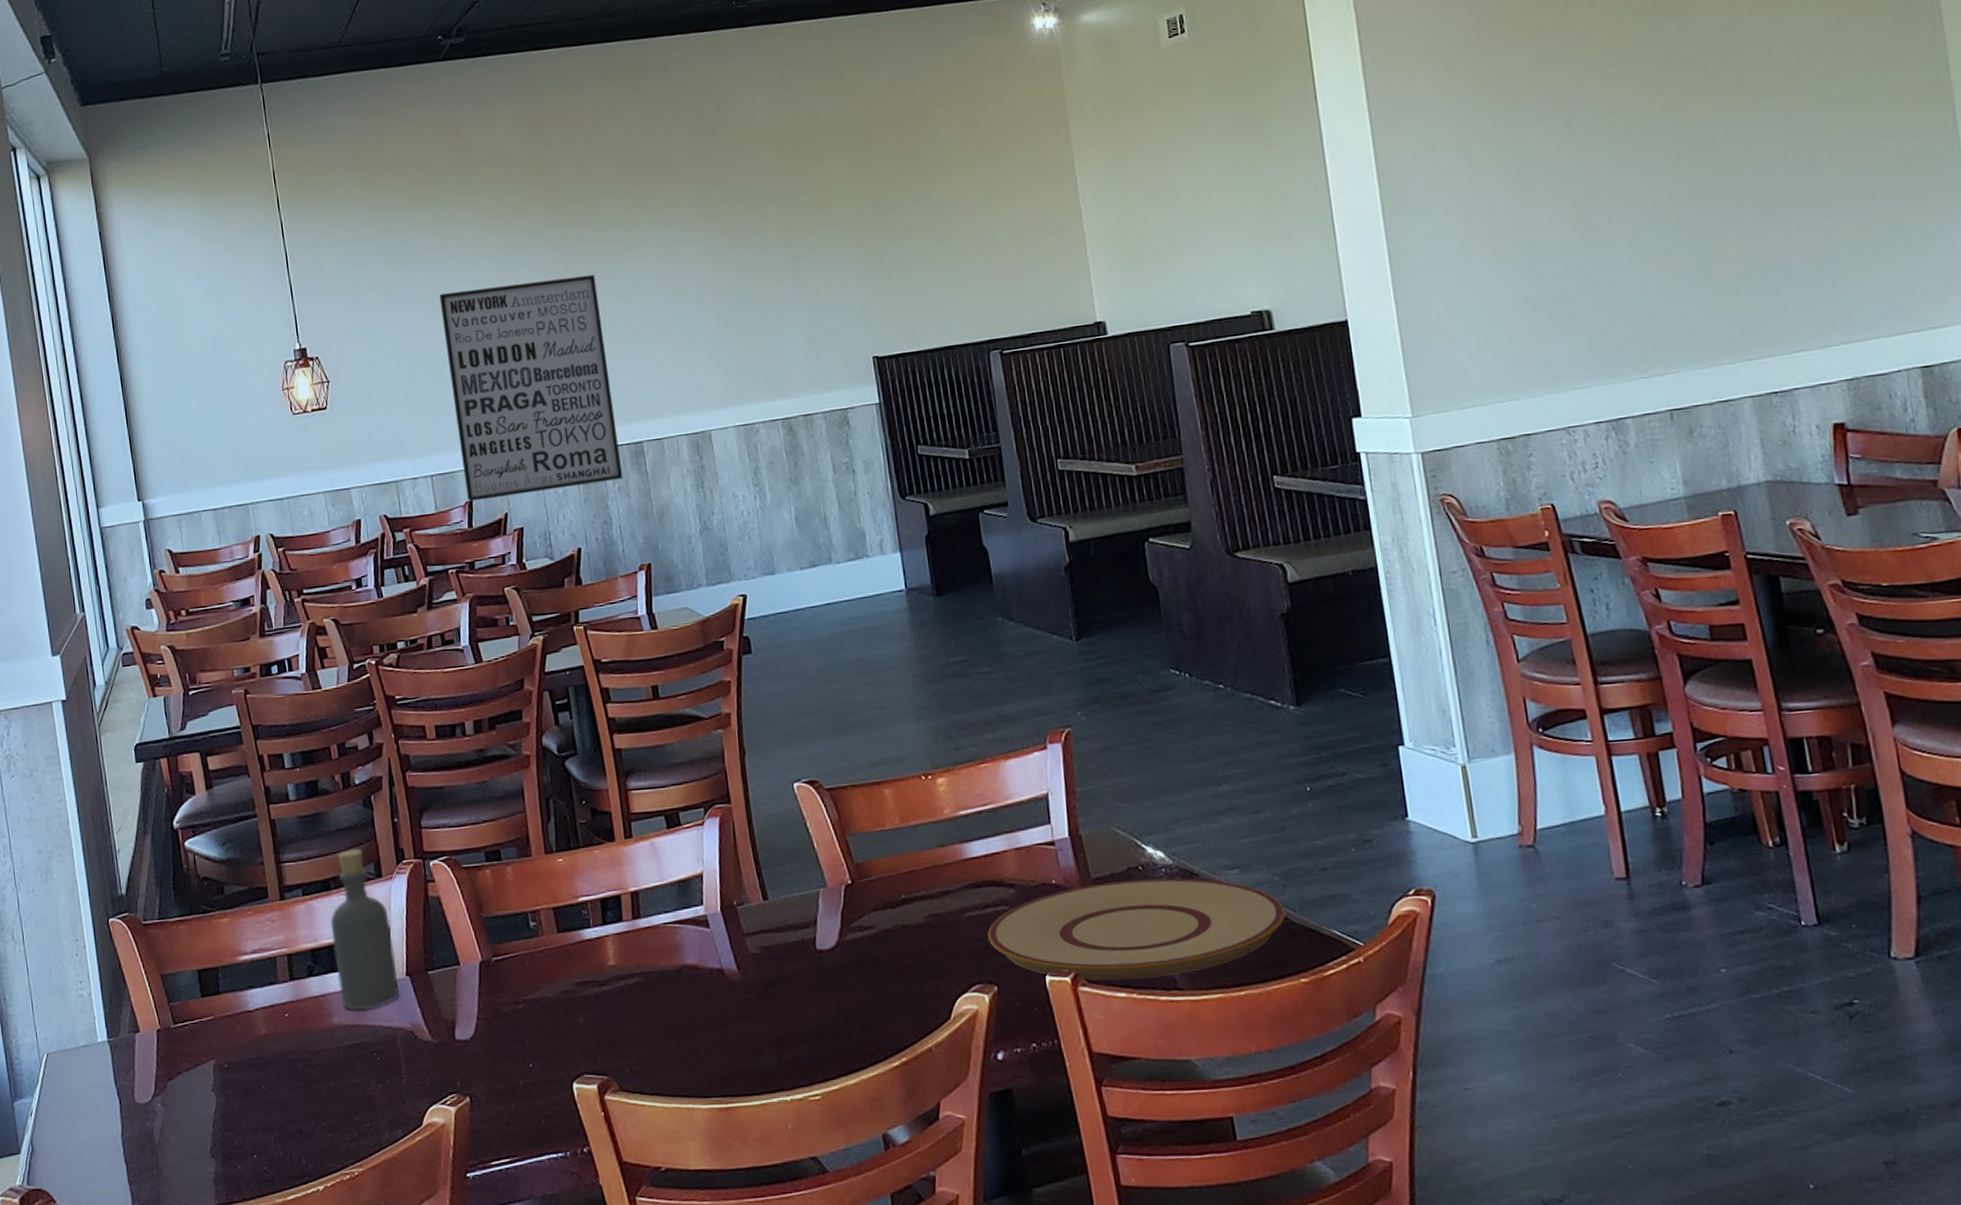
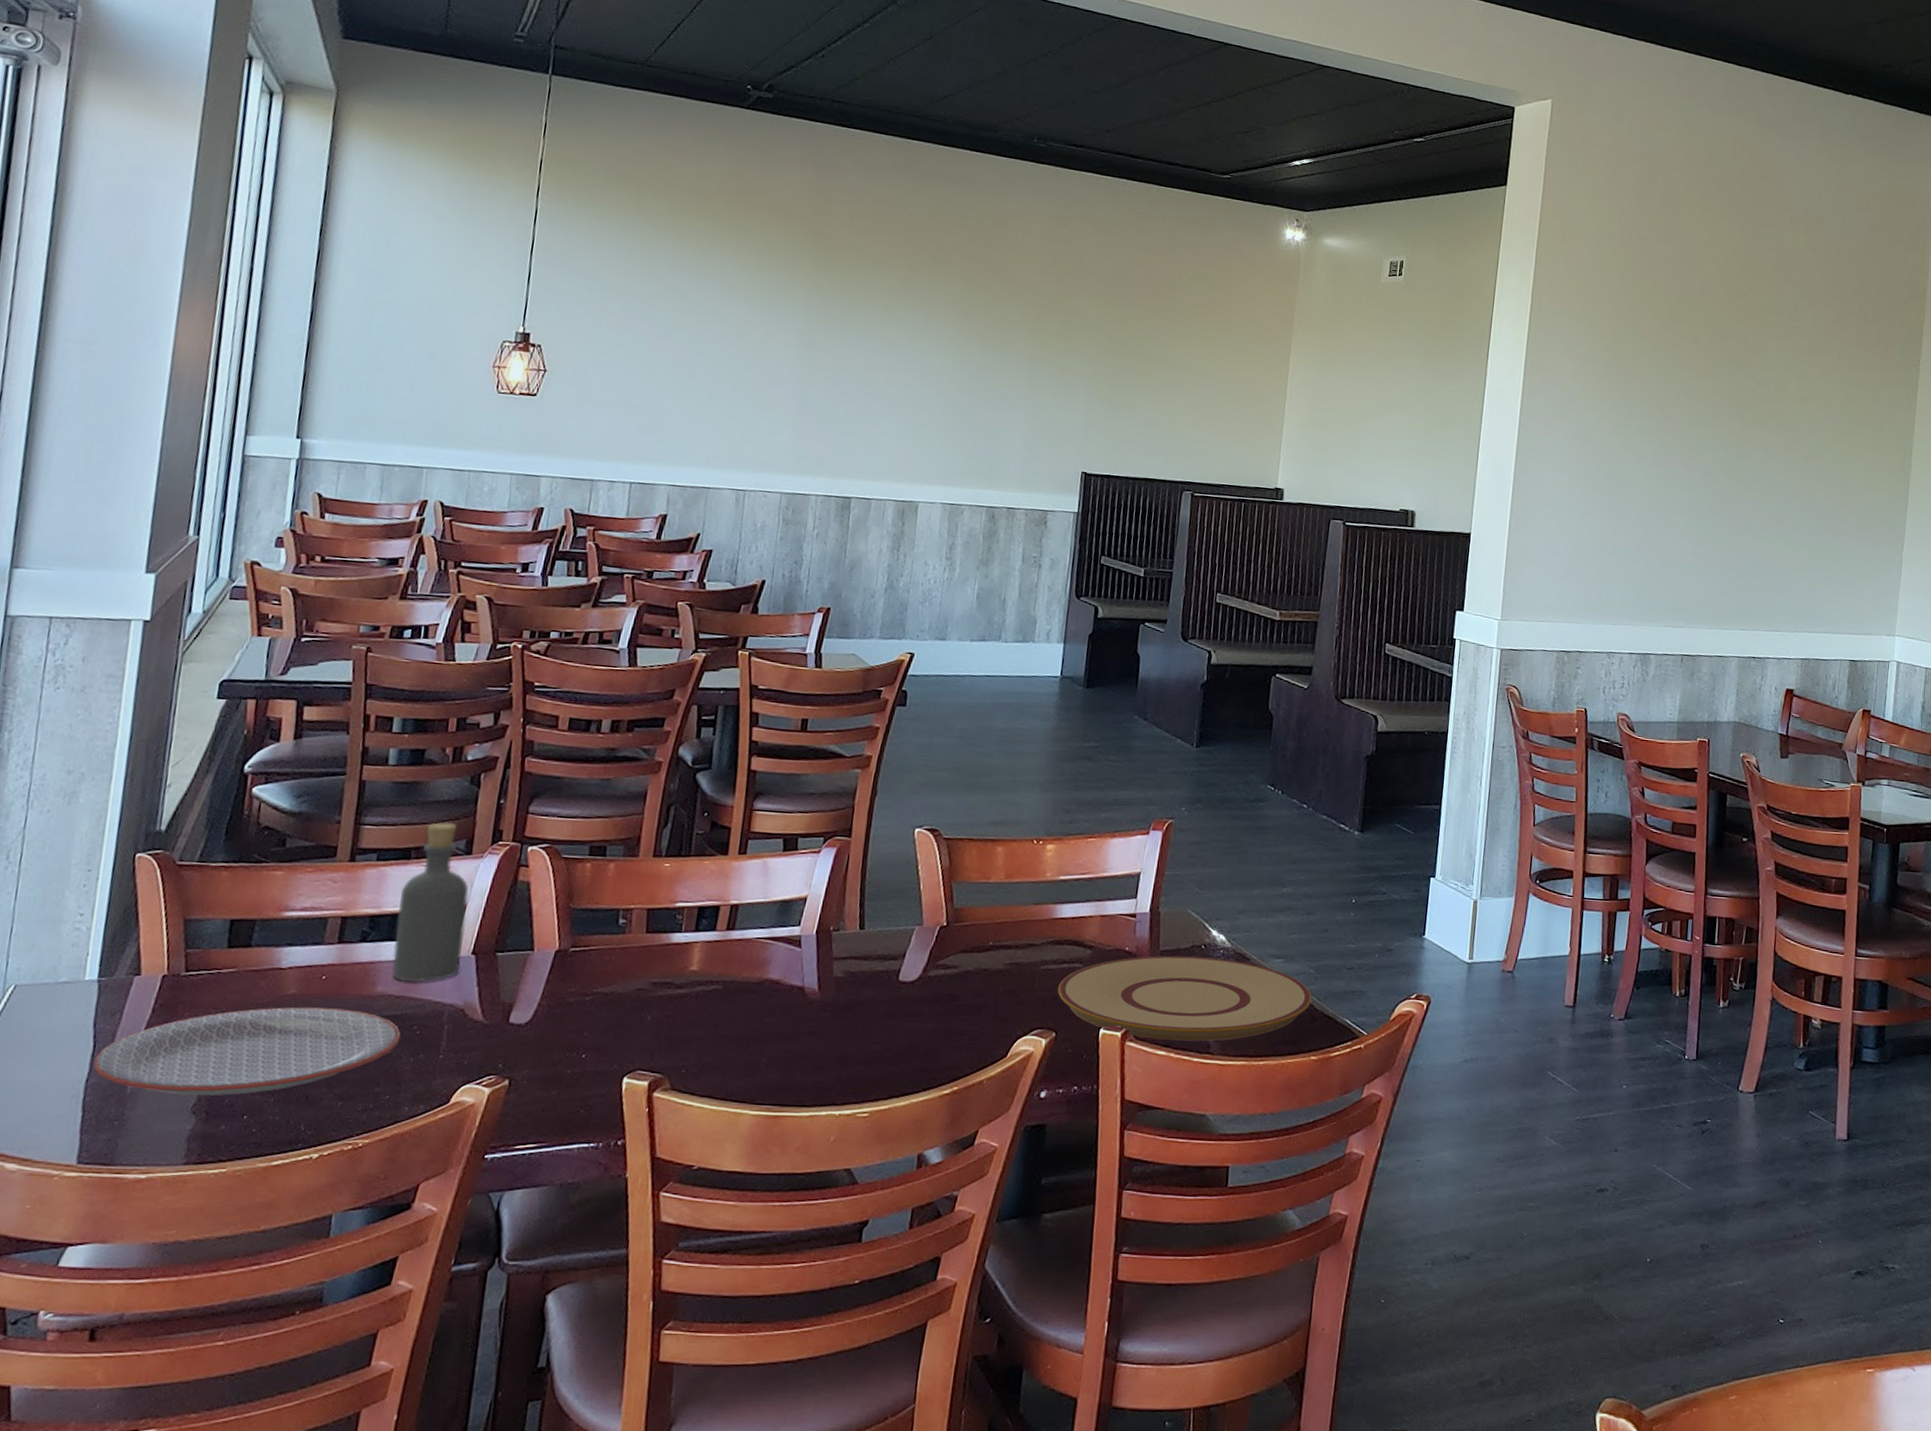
plate: none [123,1043,365,1140] -> present [93,1007,401,1096]
wall art: present [439,274,624,502] -> none [662,318,845,527]

